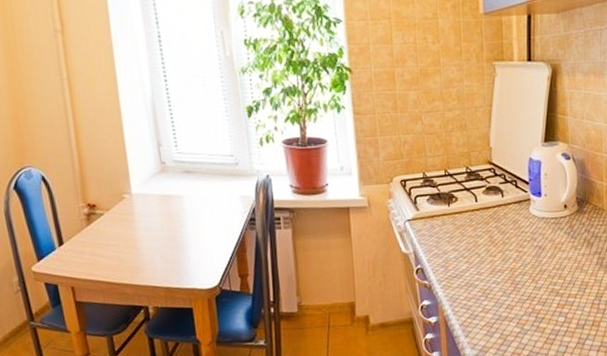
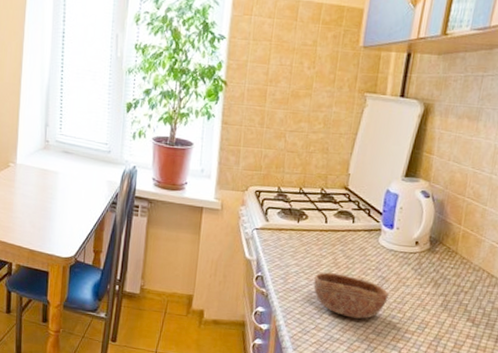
bowl: none [474,251,547,293] -> present [313,272,389,319]

